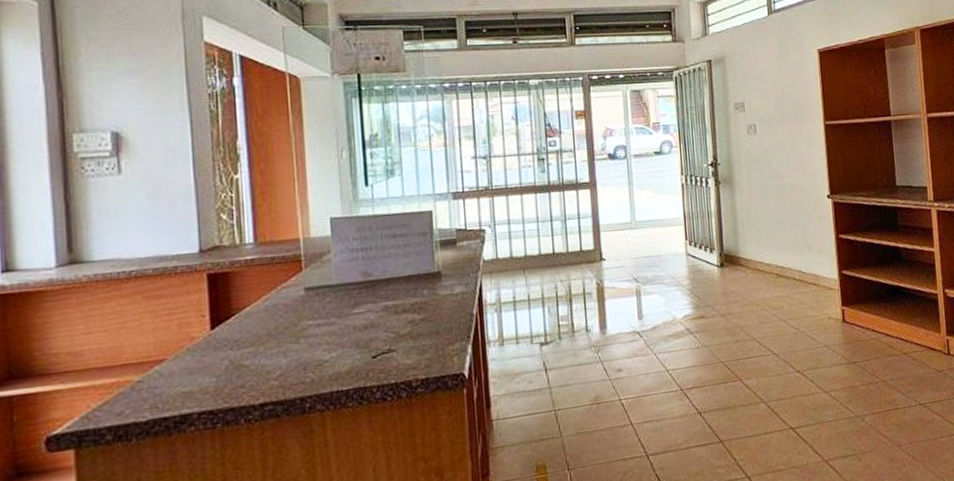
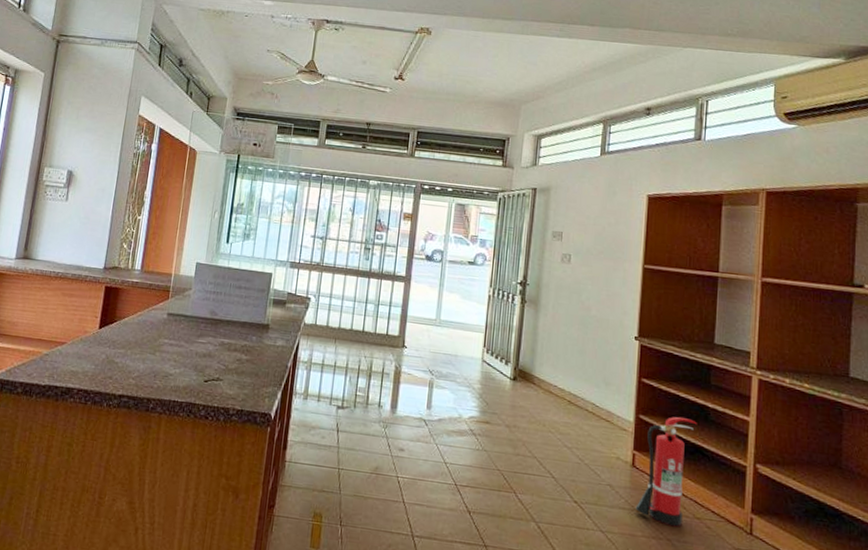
fire extinguisher: none [851,262,893,369] -> present [635,416,698,527]

